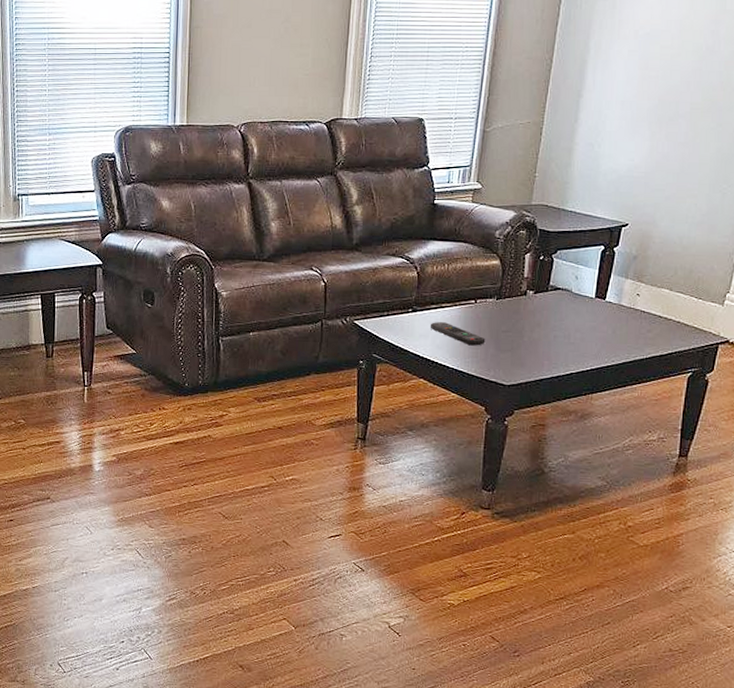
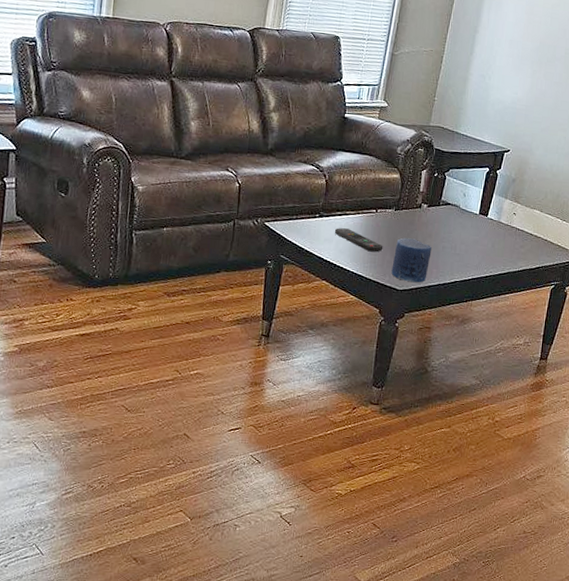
candle: none [496,328,542,377] -> present [391,237,432,283]

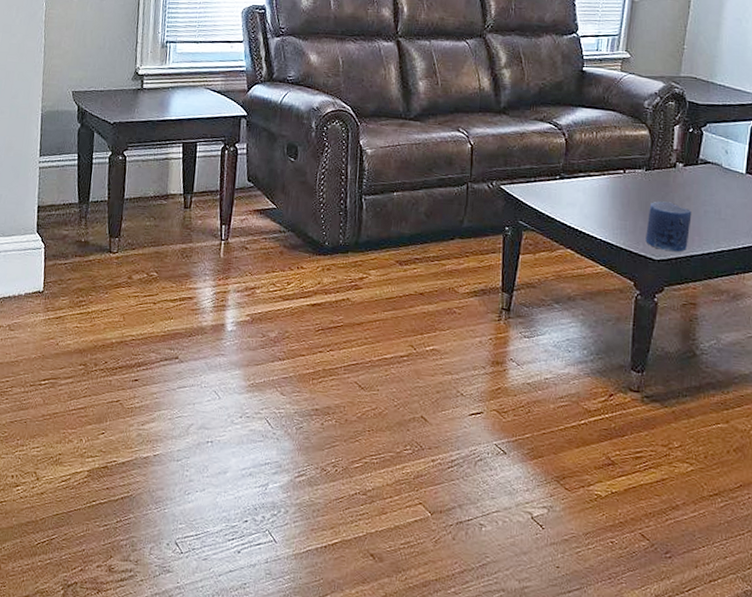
remote control: present [334,228,383,253] -> none [577,190,635,218]

